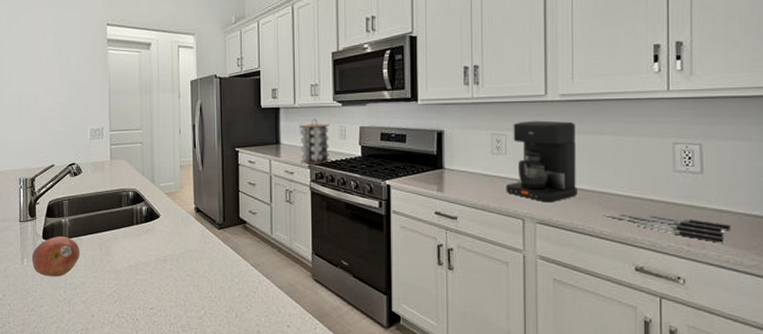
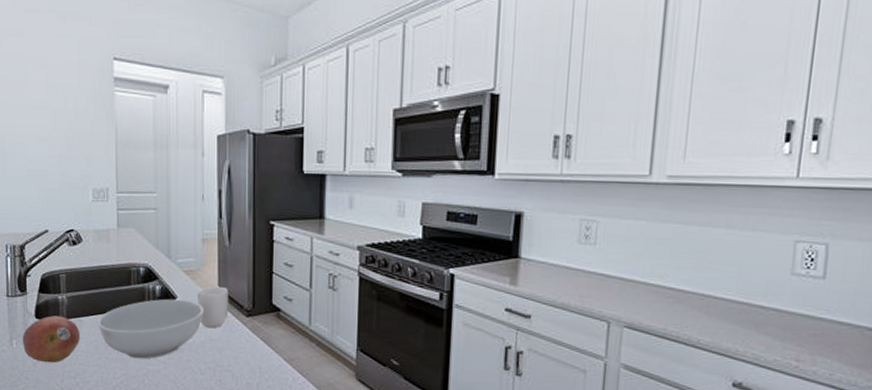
bowl: none [94,217,183,270] -> present [97,298,205,359]
cup: none [177,204,204,241] -> present [198,286,229,329]
spice rack: present [299,118,331,164] -> none [349,189,386,246]
coffee maker: present [506,120,577,203] -> none [591,205,682,304]
knife: present [604,214,732,243] -> none [703,320,850,360]

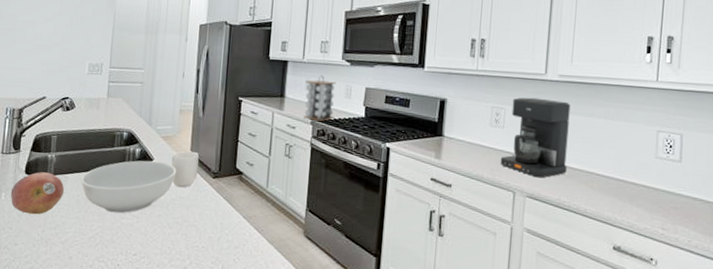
spice rack: none [349,189,386,246] -> present [304,74,336,122]
coffee maker: none [591,205,682,304] -> present [500,97,571,178]

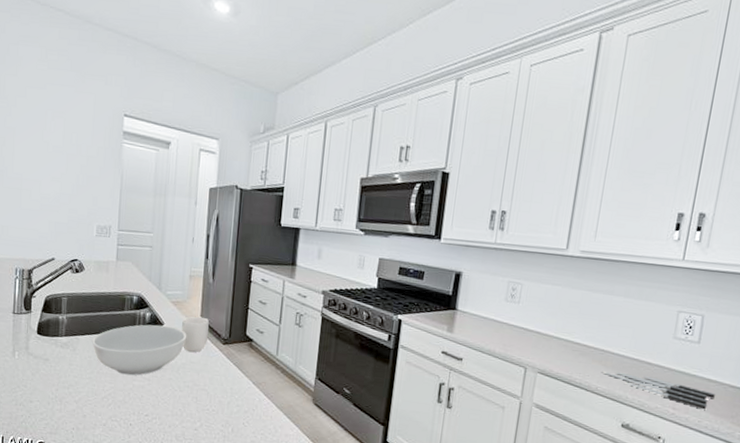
fruit: present [10,172,65,215] -> none [23,332,77,374]
spice rack: present [304,74,336,122] -> none [315,243,349,291]
coffee maker: present [500,97,571,178] -> none [513,273,590,355]
knife: none [589,193,703,229] -> present [602,371,716,410]

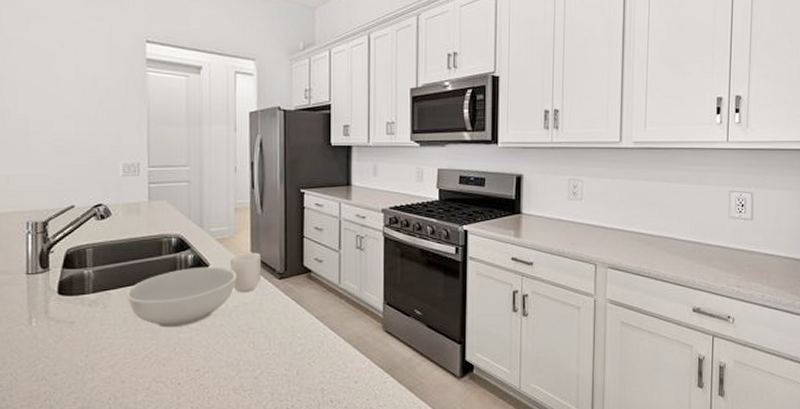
knife: present [602,371,716,410] -> none [668,258,774,284]

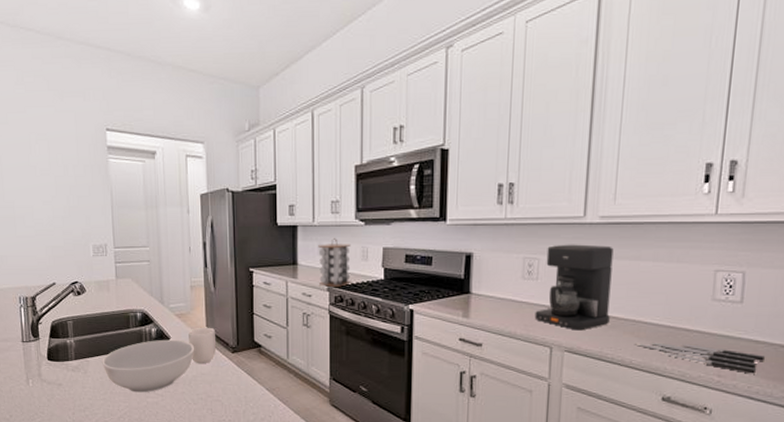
spice rack: none [373,158,407,208] -> present [318,237,352,287]
coffee maker: none [580,167,646,248] -> present [534,244,614,331]
knife: none [668,258,774,284] -> present [635,343,766,374]

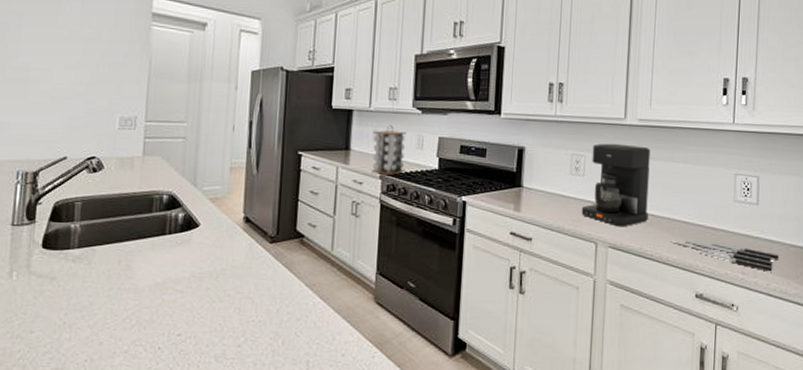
bowl: present [102,339,195,393] -> none [112,226,228,289]
cup: present [188,327,217,364] -> none [221,213,254,256]

